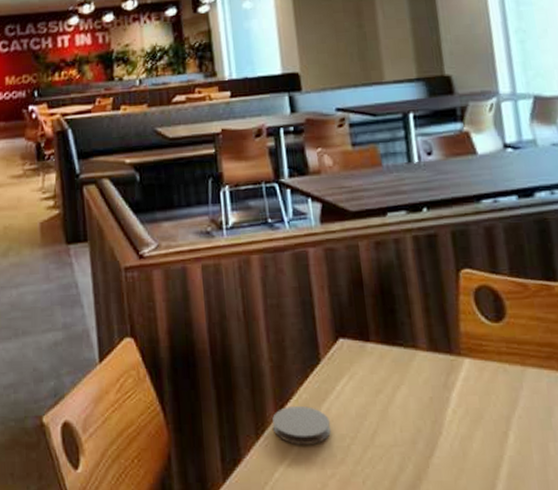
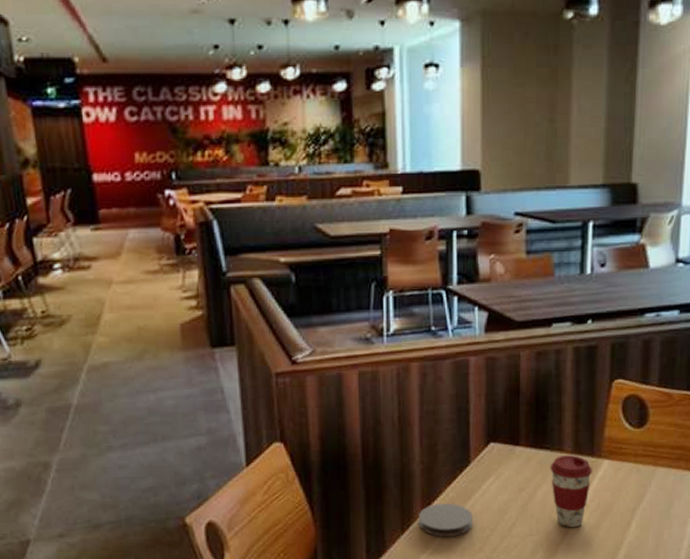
coffee cup: none [406,353,454,438] -> present [550,455,592,528]

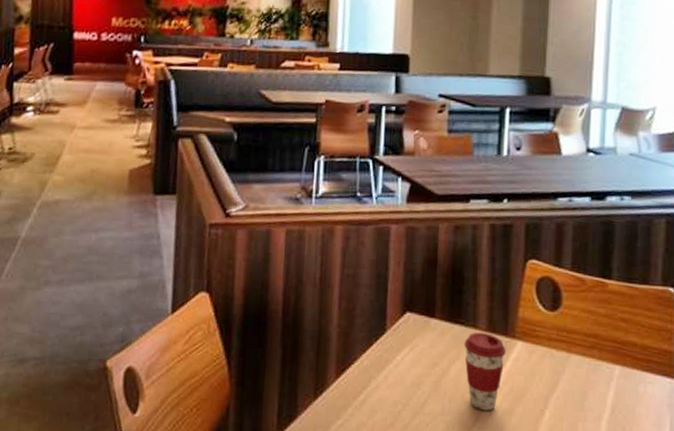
coaster: present [419,503,474,537] -> none [332,370,386,408]

